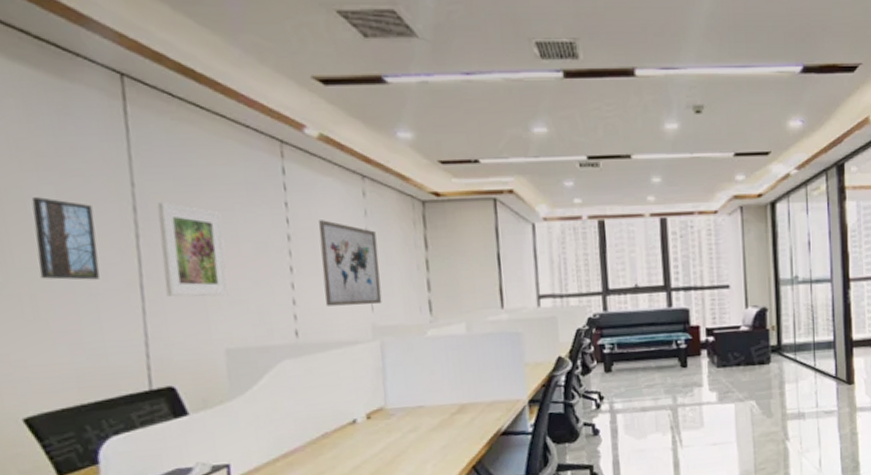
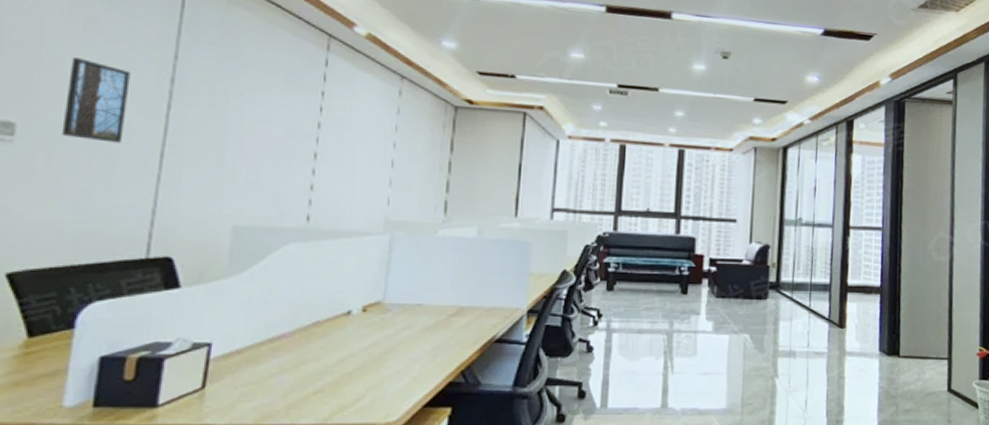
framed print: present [157,202,229,297] -> none [185,77,257,174]
wall art: present [318,220,382,306] -> none [342,112,405,199]

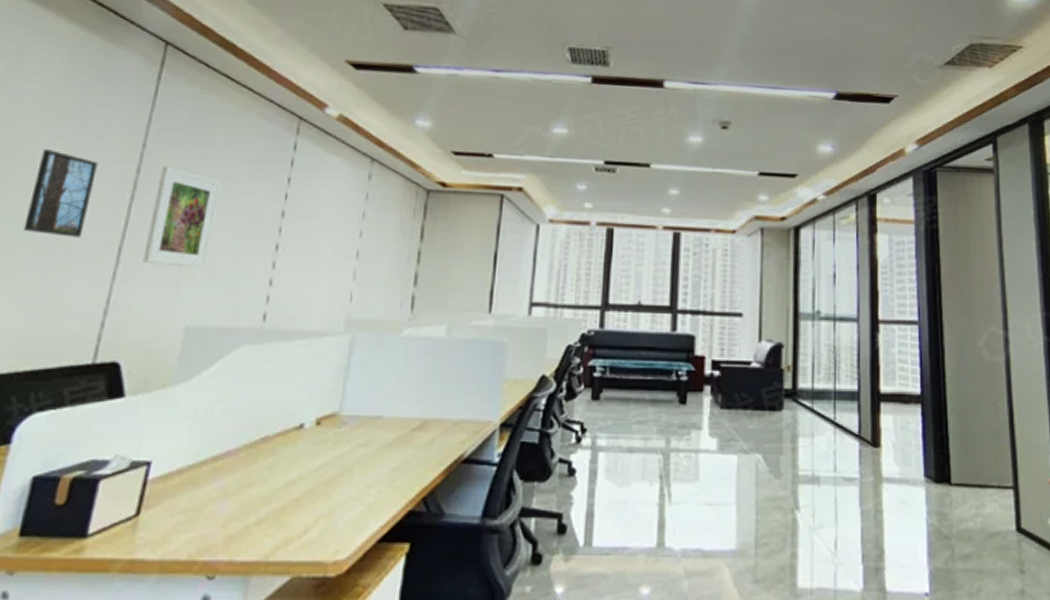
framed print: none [185,77,257,174] -> present [142,166,222,268]

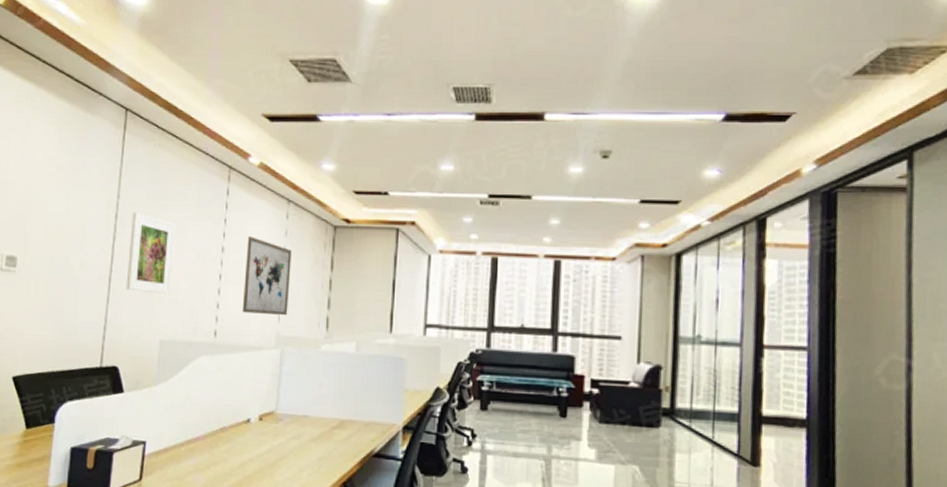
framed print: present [23,149,98,238] -> none [45,202,88,271]
wall art: none [302,199,373,295] -> present [242,236,292,316]

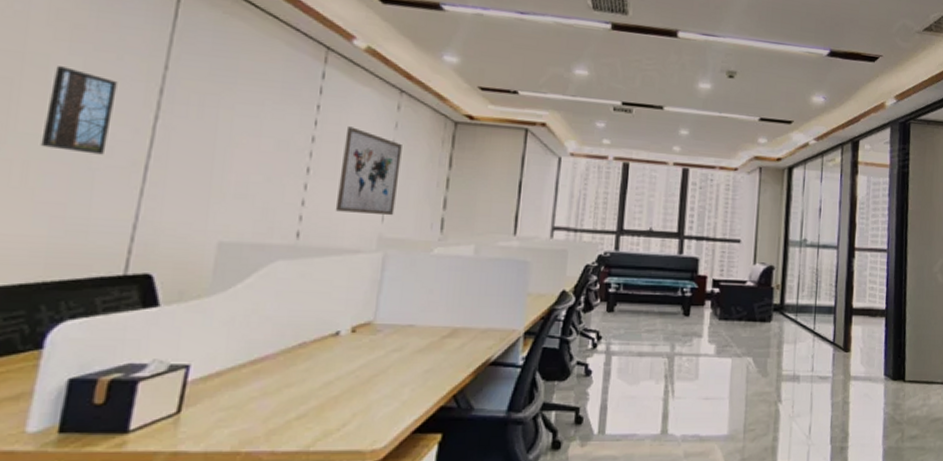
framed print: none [45,202,88,271] -> present [40,66,118,155]
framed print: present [126,212,176,294] -> none [170,88,250,188]

